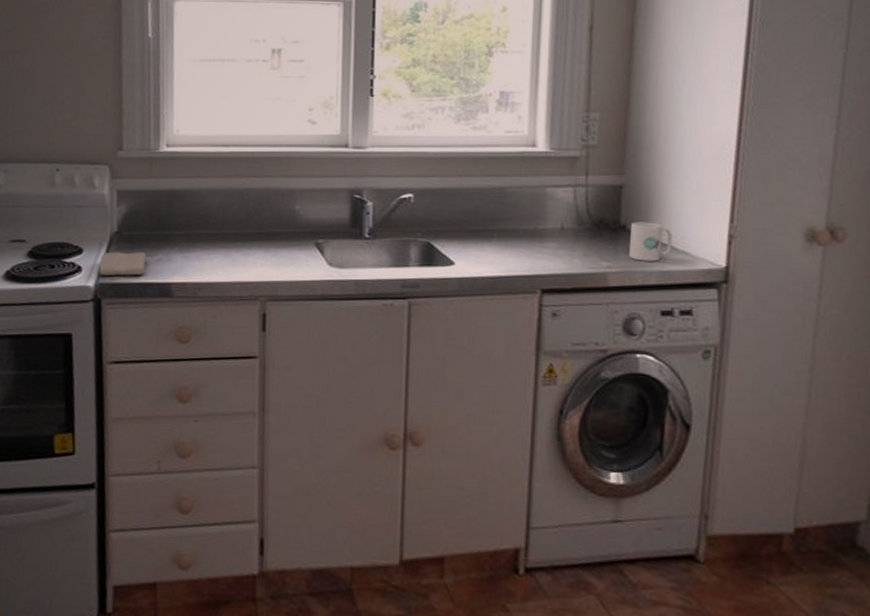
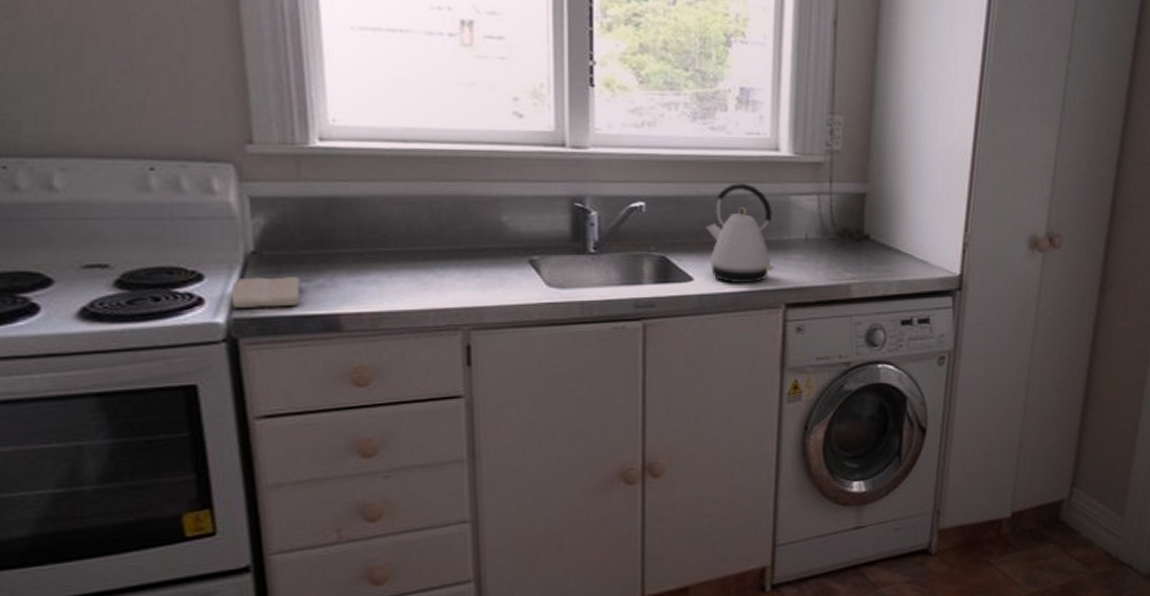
kettle: none [467,177,531,269] -> present [706,183,775,284]
mug: present [628,222,672,262] -> none [871,231,912,271]

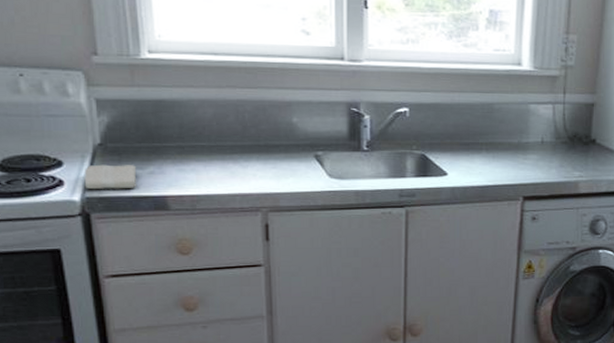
kettle: present [706,183,775,284] -> none [459,93,515,179]

